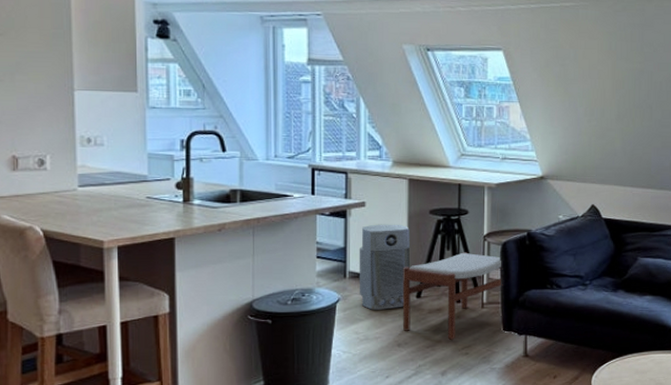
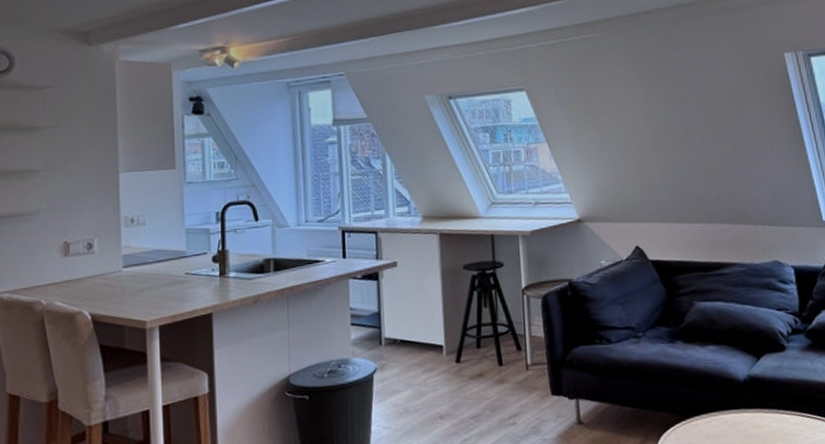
air purifier: present [359,224,411,310] -> none [393,283,450,379]
ottoman: present [402,252,503,340] -> none [439,308,547,409]

